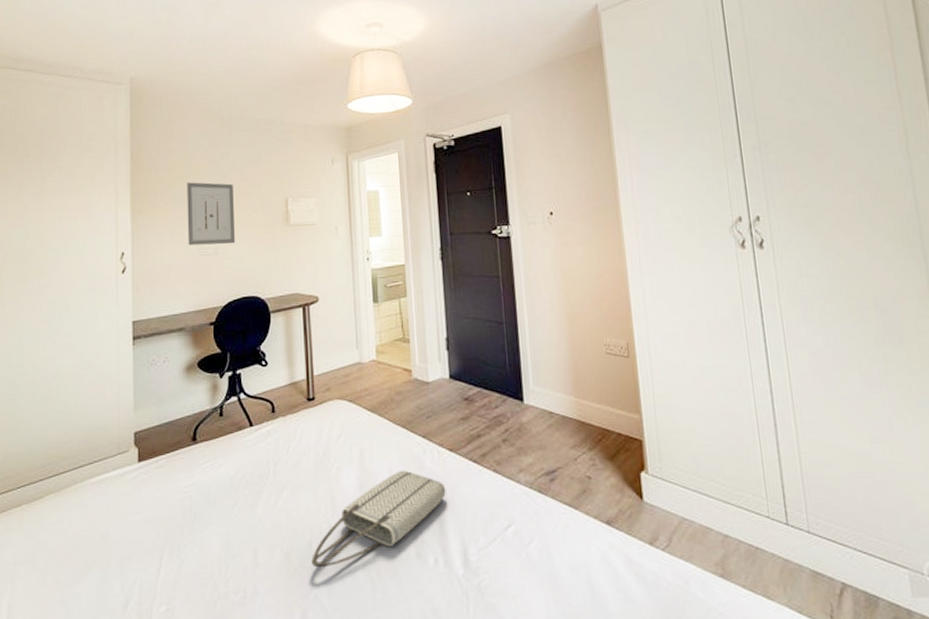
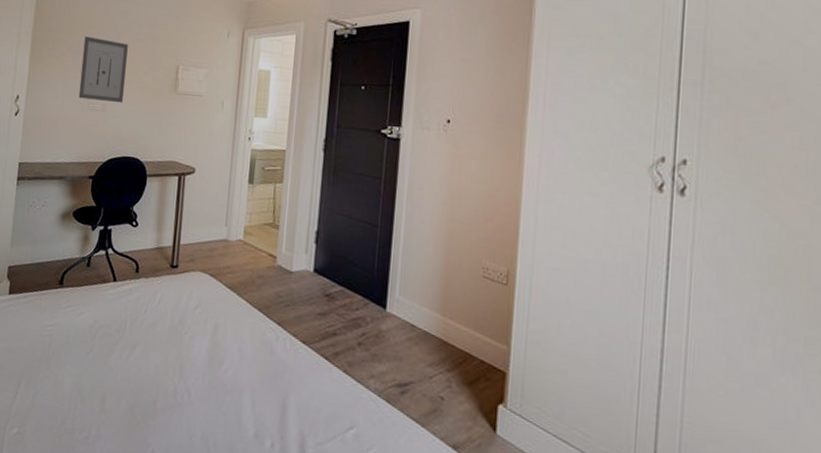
tote bag: present [311,470,446,568] -> none [153,351,293,428]

